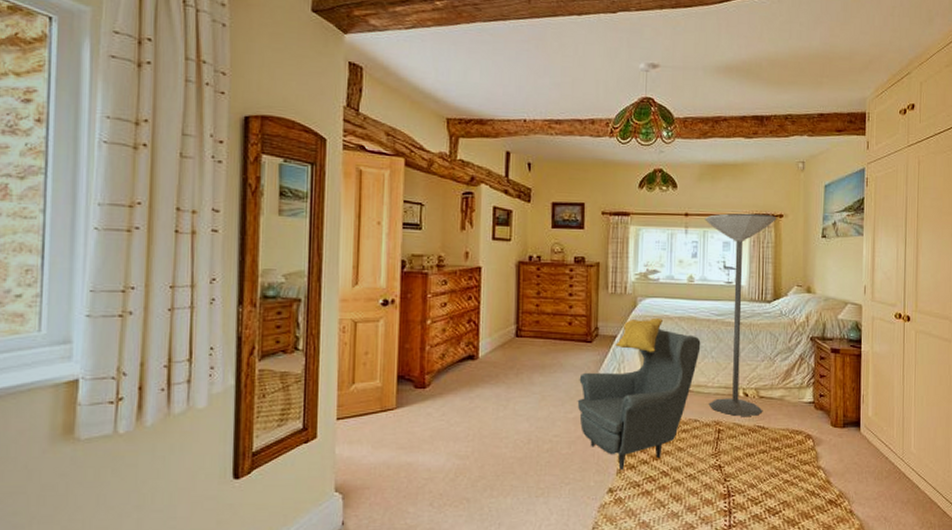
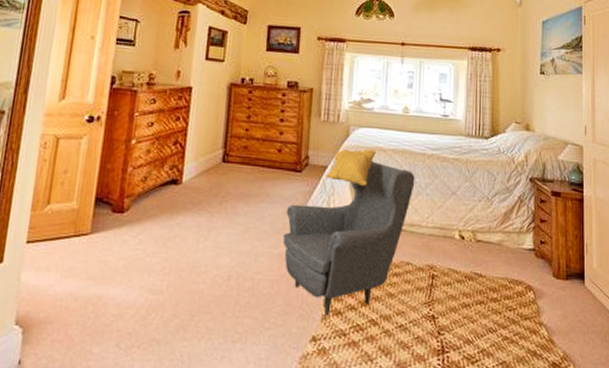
floor lamp: present [705,213,777,416] -> none [421,45,494,262]

